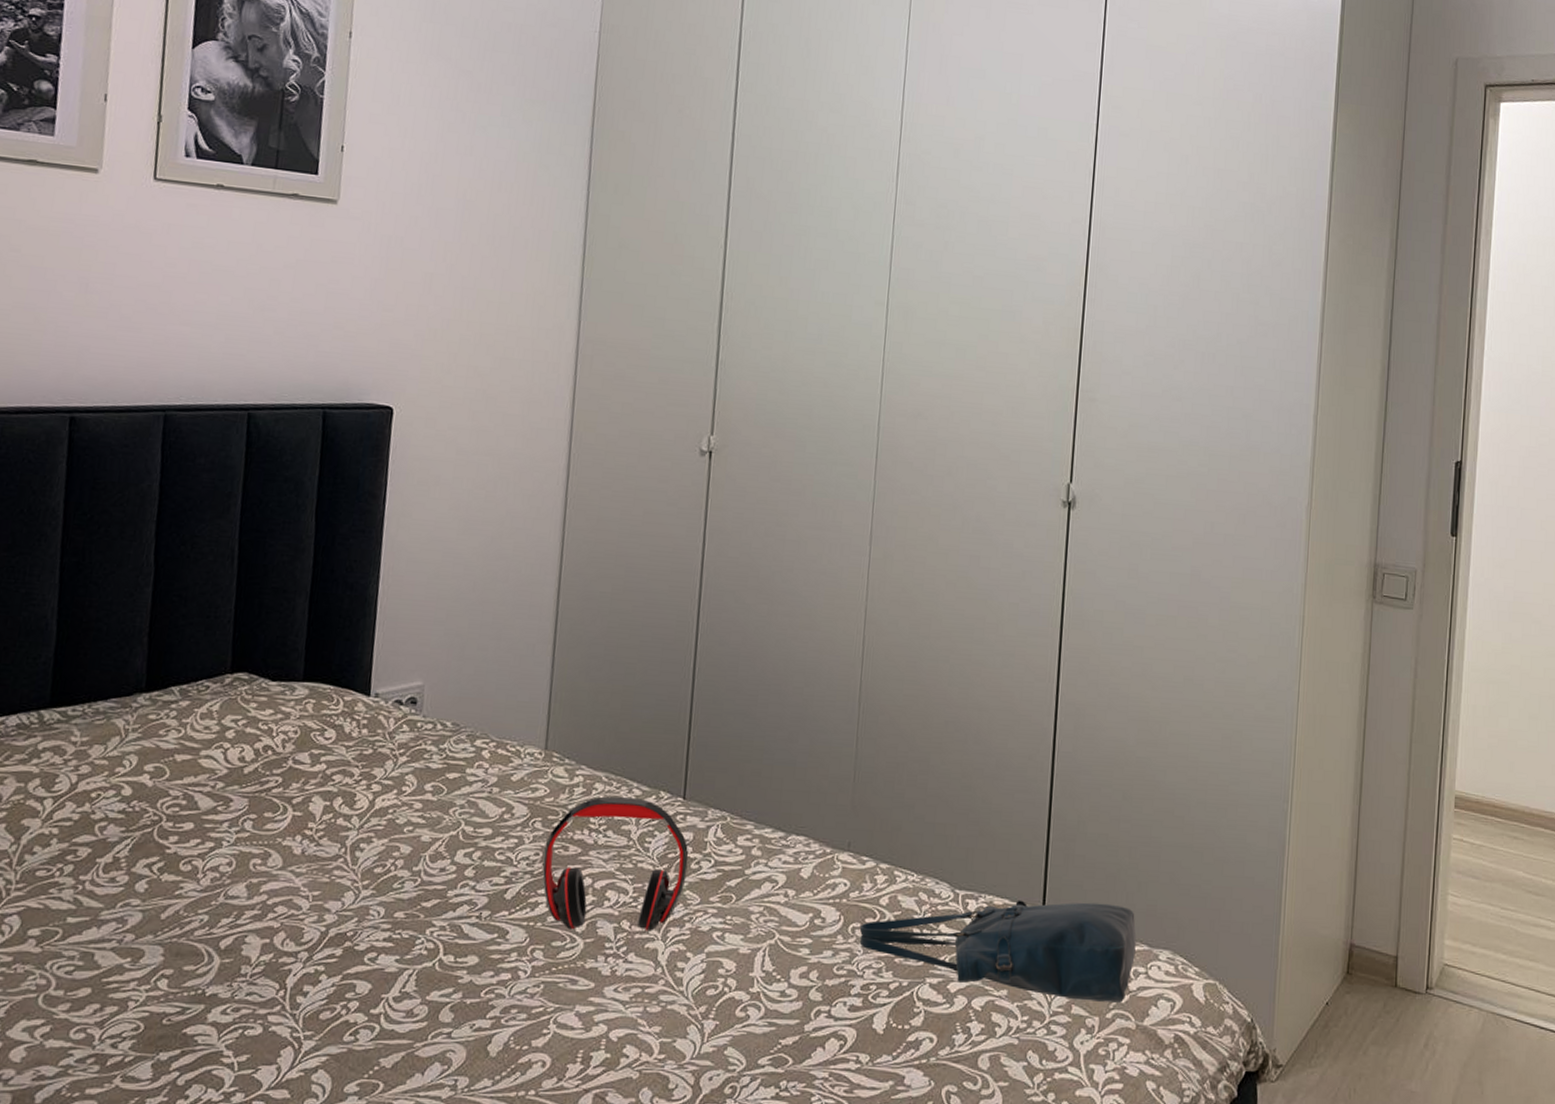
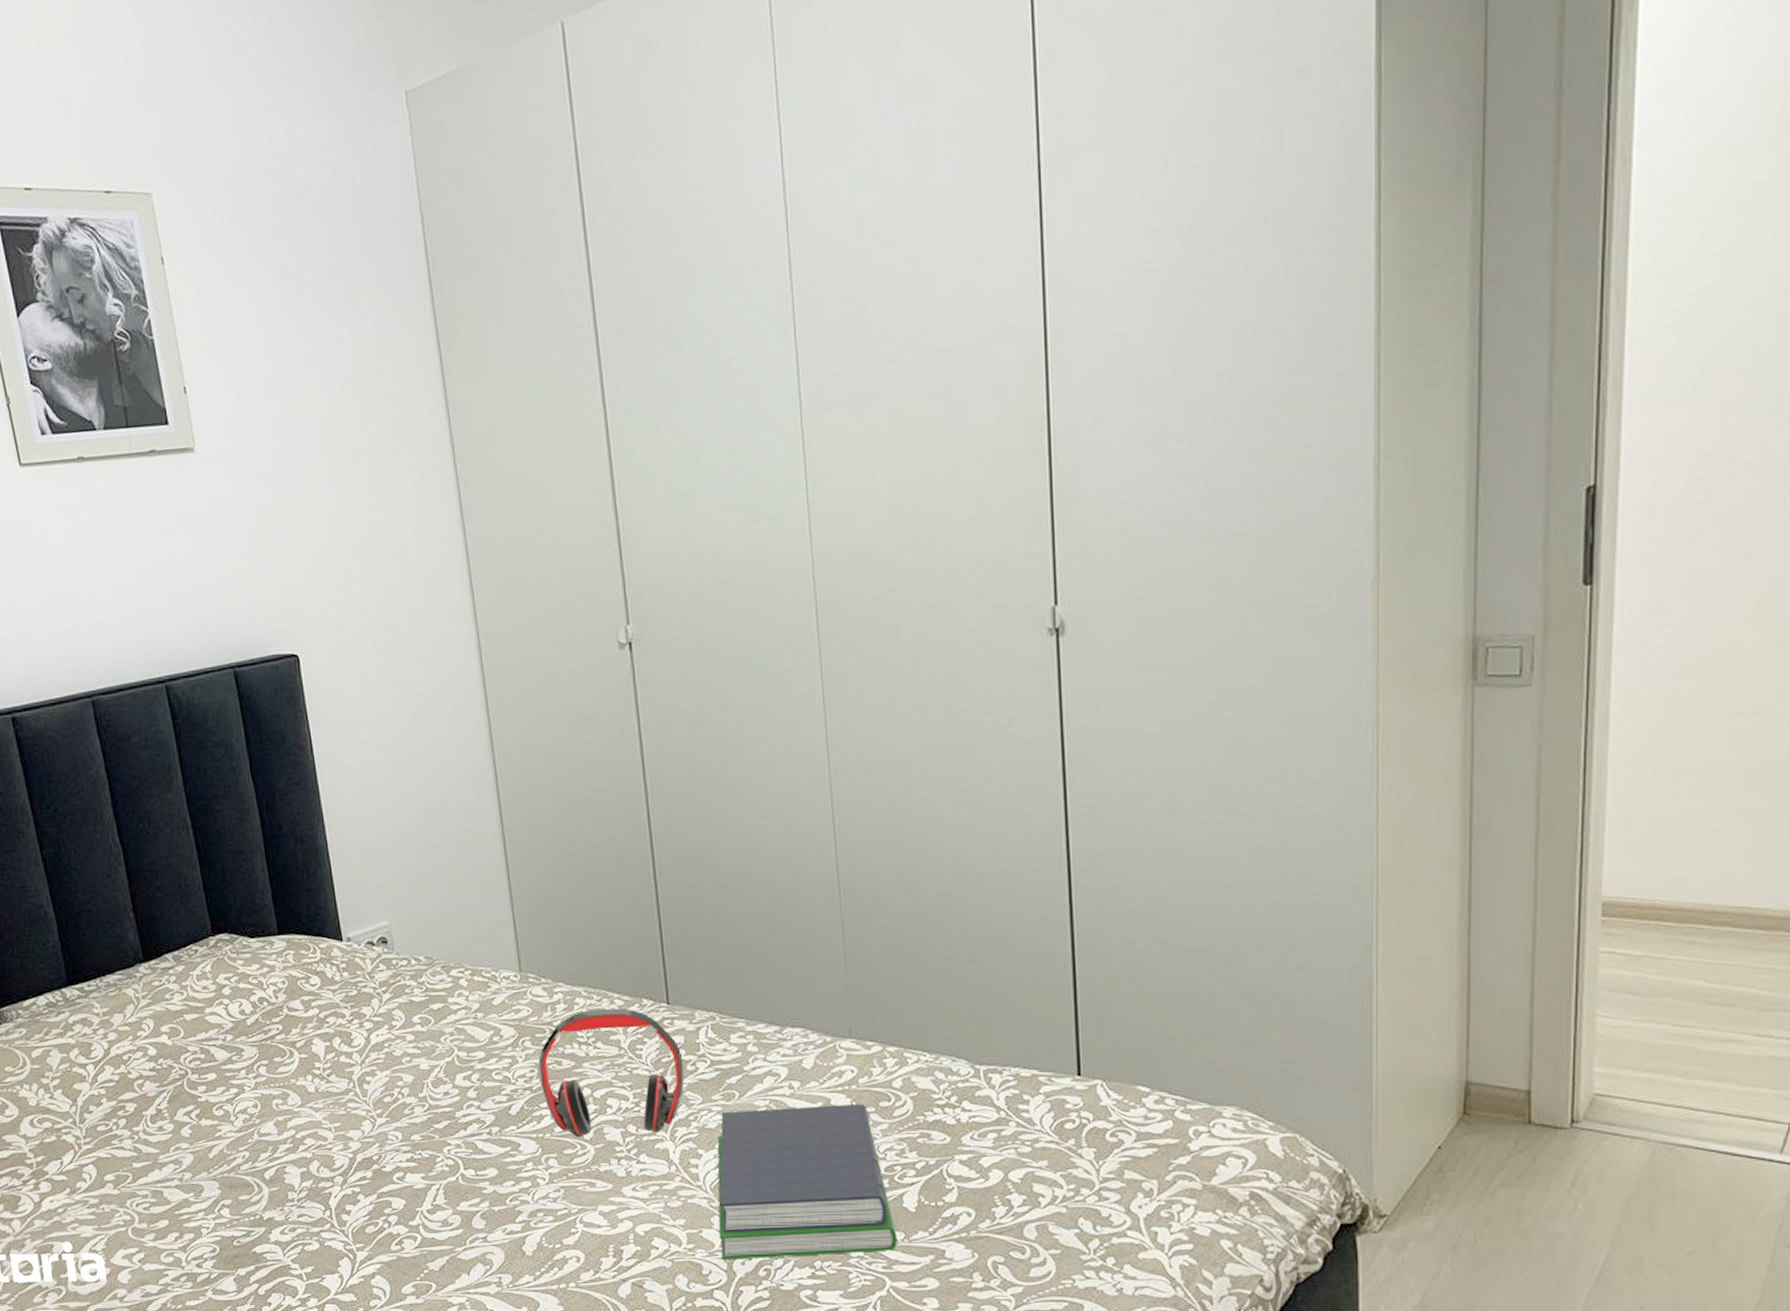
book: none [690,914,863,1074] -> present [717,1104,898,1260]
tote bag: present [859,900,1137,1003] -> none [875,1064,1194,1165]

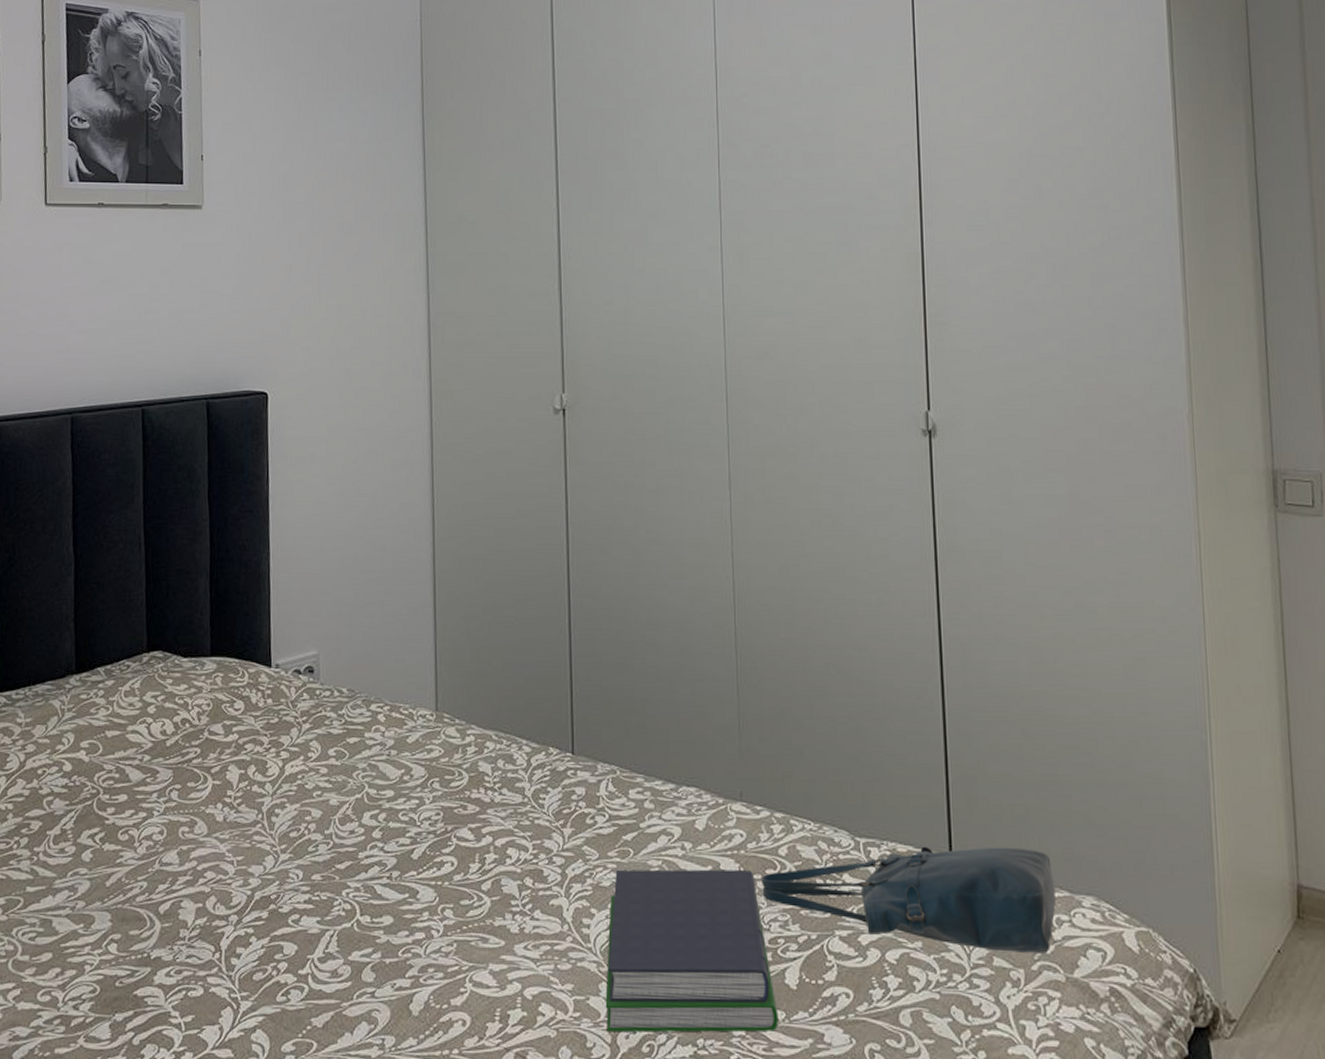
headphones: present [538,1008,685,1138] -> none [444,754,583,888]
tote bag: none [875,1064,1194,1165] -> present [762,846,1056,953]

